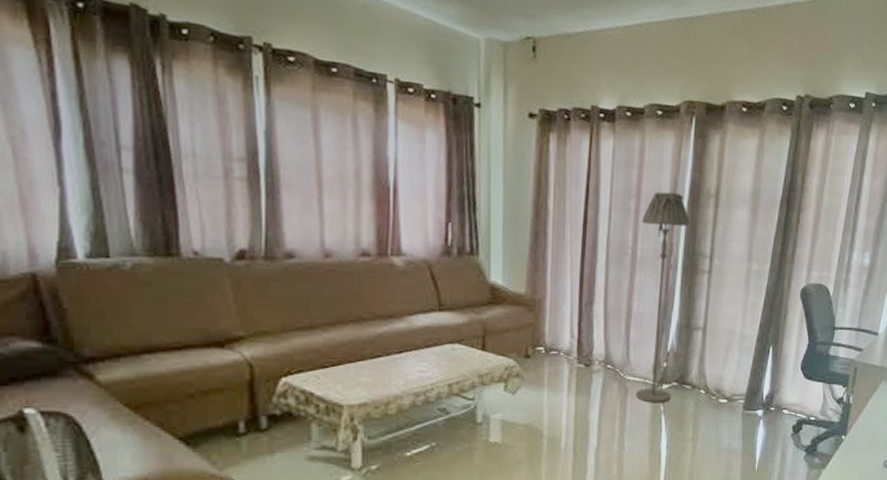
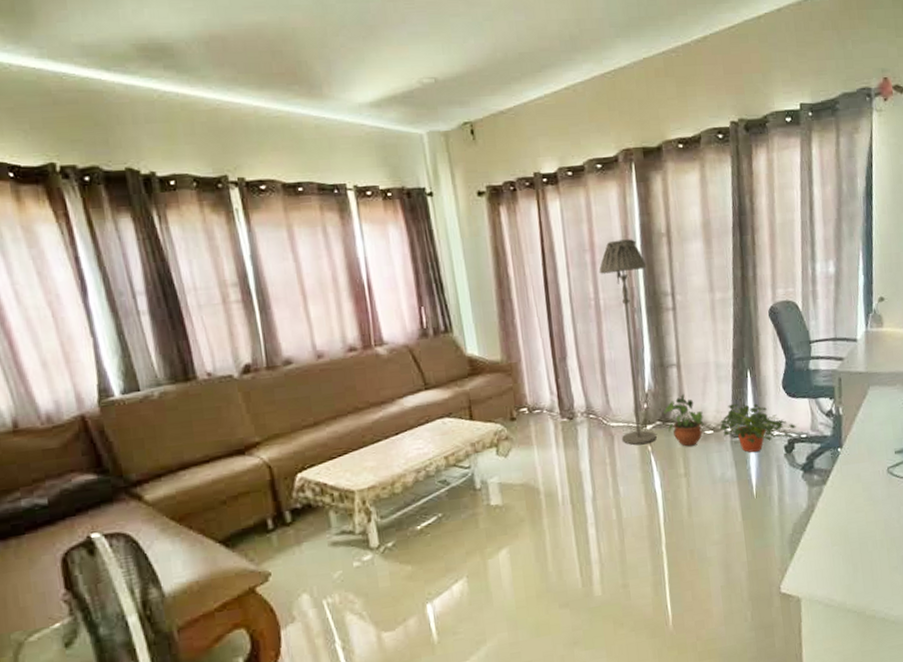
potted plant: none [681,359,720,412] -> present [663,394,704,447]
potted plant: none [734,376,807,427] -> present [720,403,796,453]

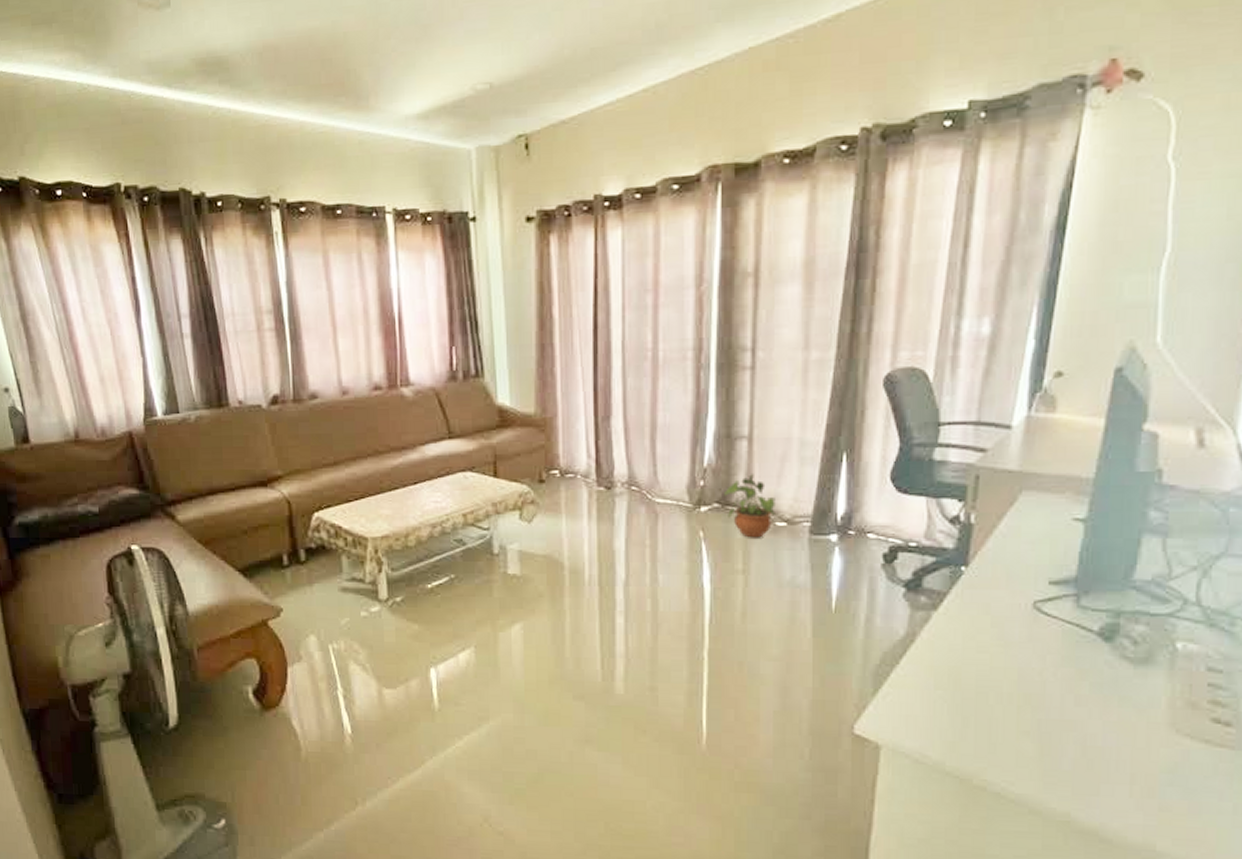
floor lamp: present [599,239,657,445] -> none [661,278,723,529]
potted plant: present [720,403,796,453] -> none [797,492,903,556]

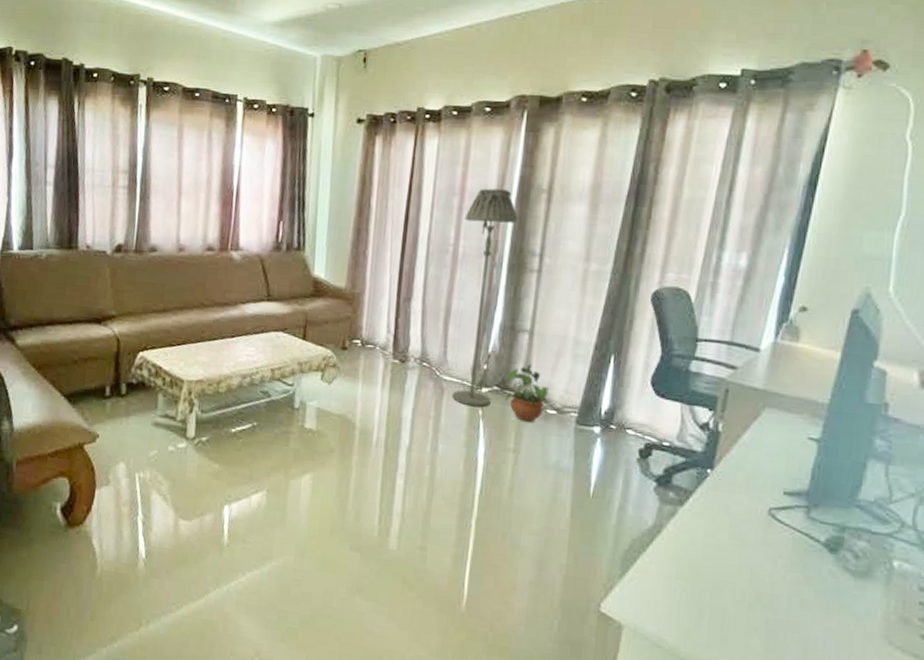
floor lamp: none [661,278,723,529] -> present [451,188,518,407]

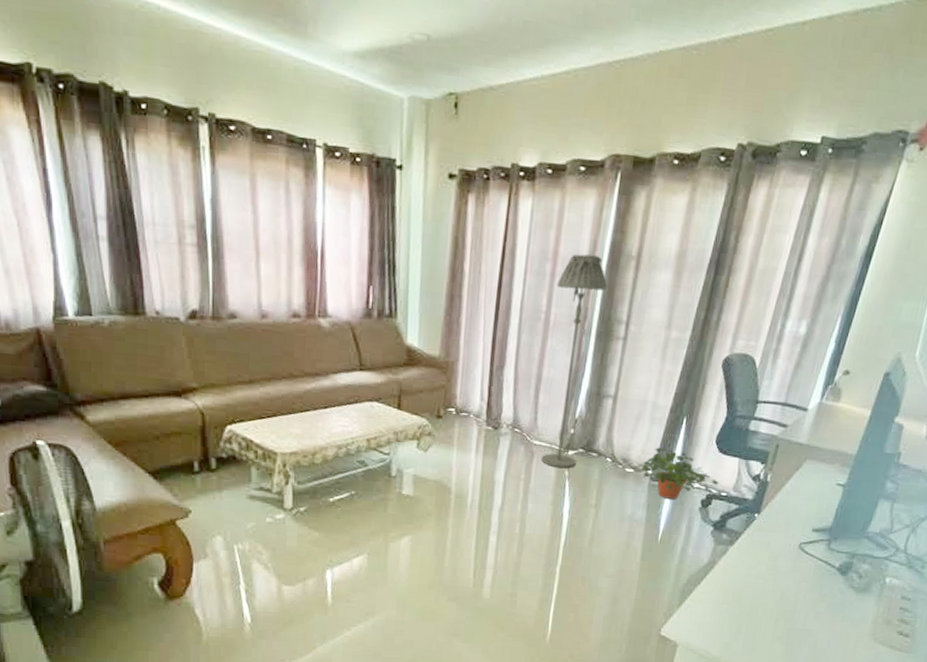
potted plant: present [503,364,549,422] -> none [588,427,628,480]
potted plant: none [565,387,659,447] -> present [641,447,719,499]

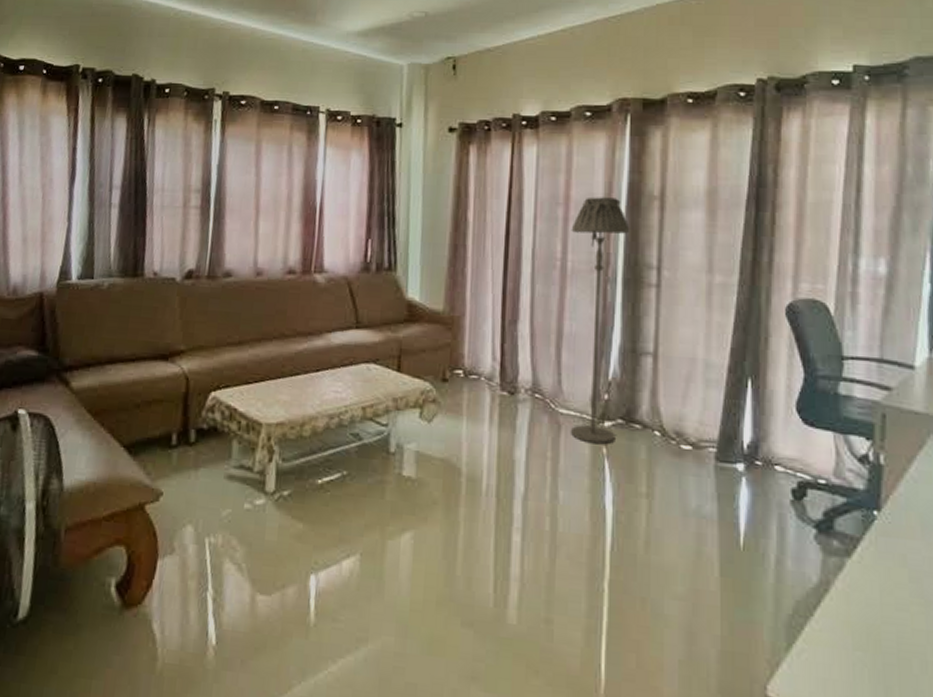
potted plant: present [641,447,719,499] -> none [702,417,812,488]

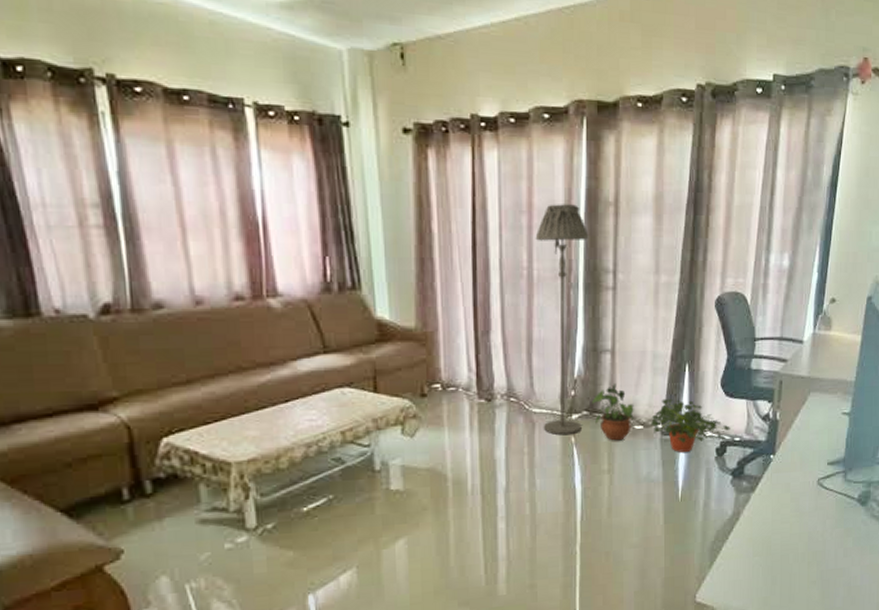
potted plant: none [627,392,680,461] -> present [591,384,634,441]
potted plant: none [702,417,812,488] -> present [651,398,730,452]

